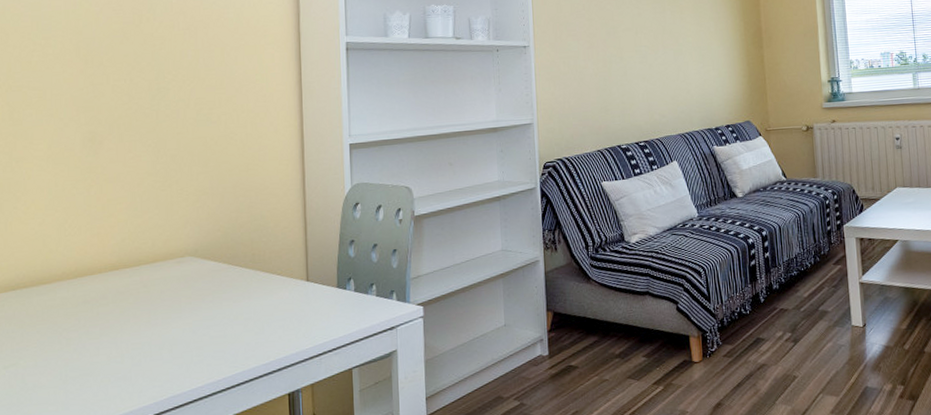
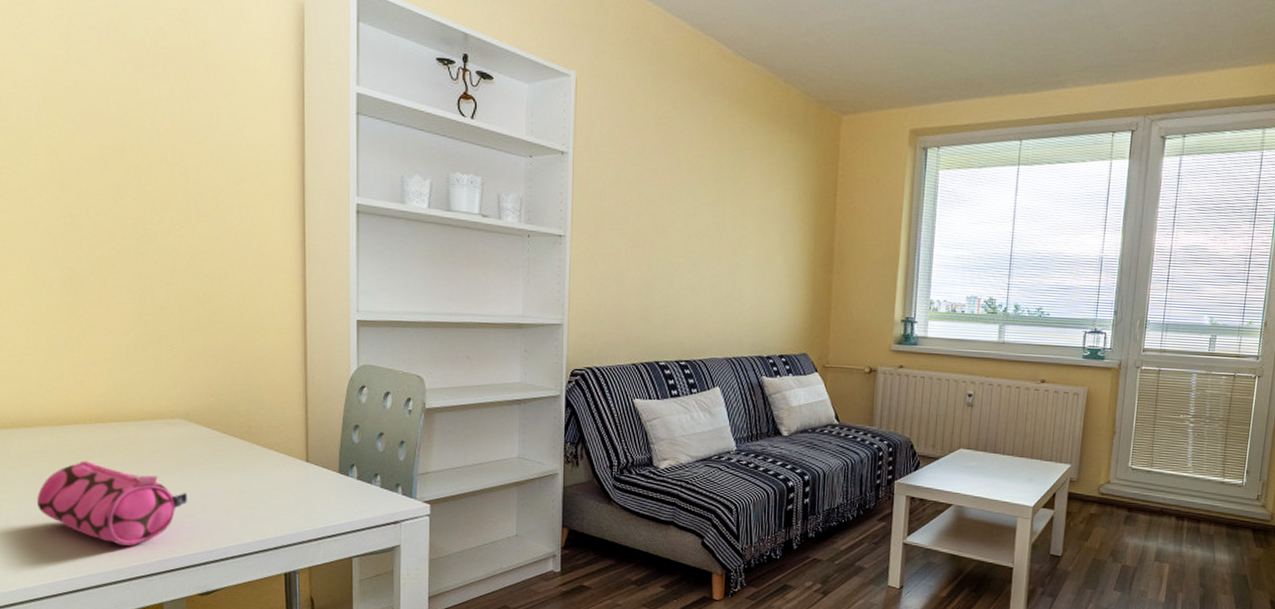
pencil case: none [51,308,195,388] -> present [36,461,187,546]

